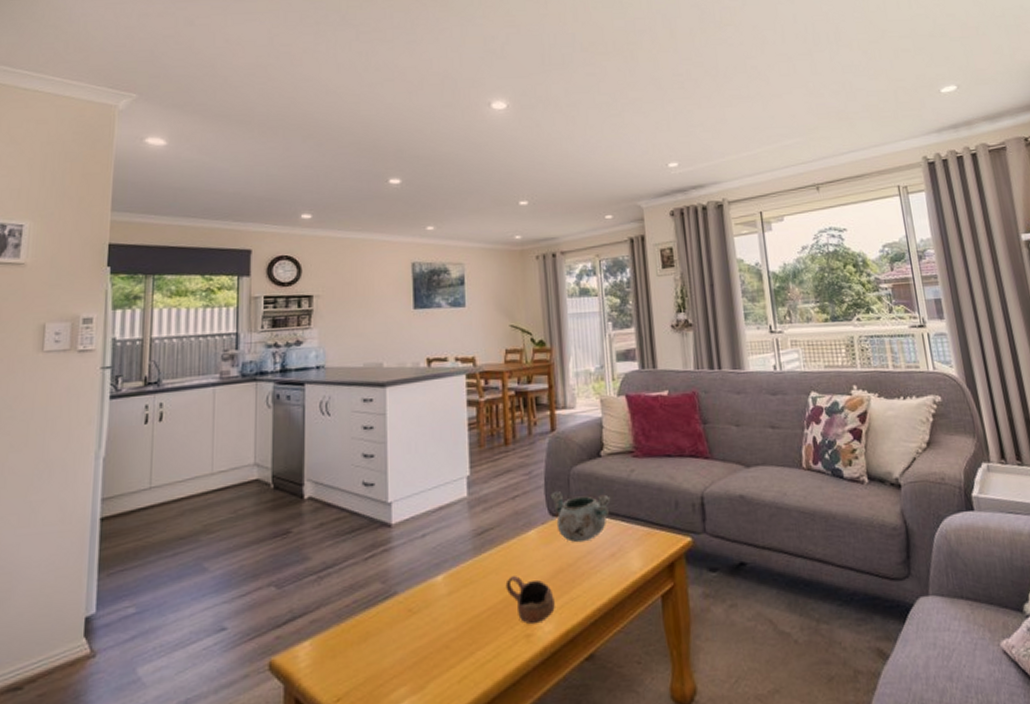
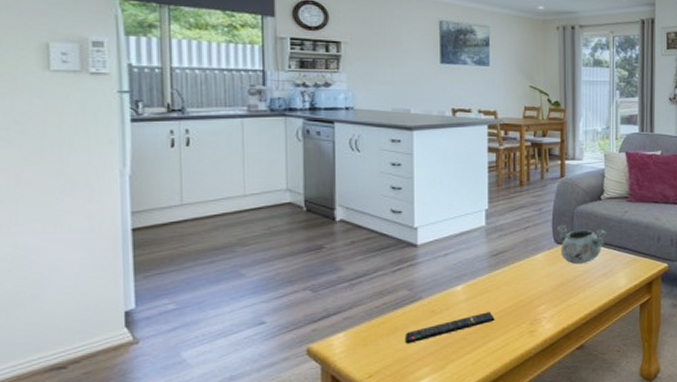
remote control: none [378,609,483,655] -> present [404,312,495,344]
cup: present [505,576,555,625] -> none [515,288,555,324]

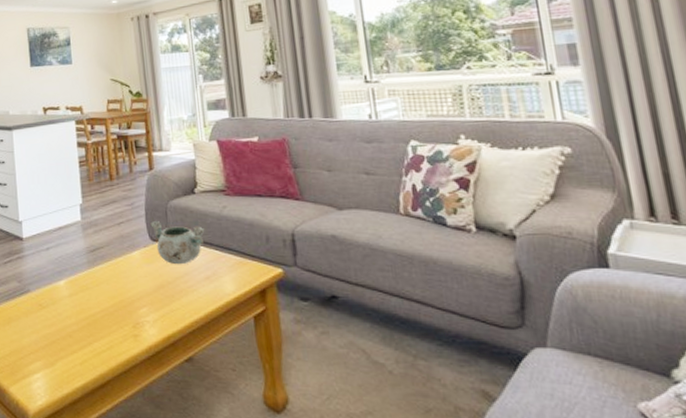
remote control: present [404,312,495,344] -> none [18,310,98,336]

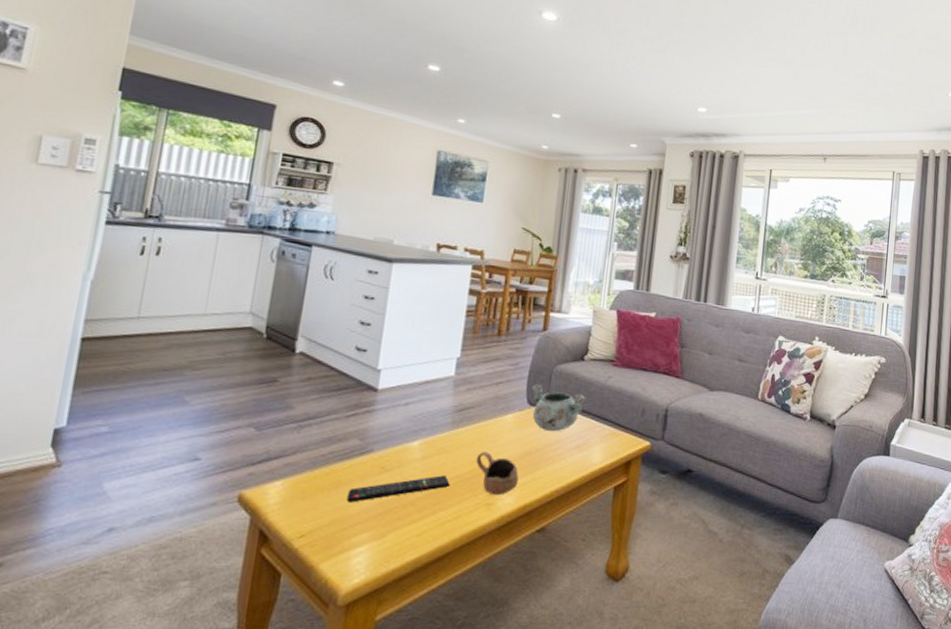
remote control: none [18,310,98,336] -> present [346,475,450,503]
cup: none [115,287,158,327] -> present [476,452,519,496]

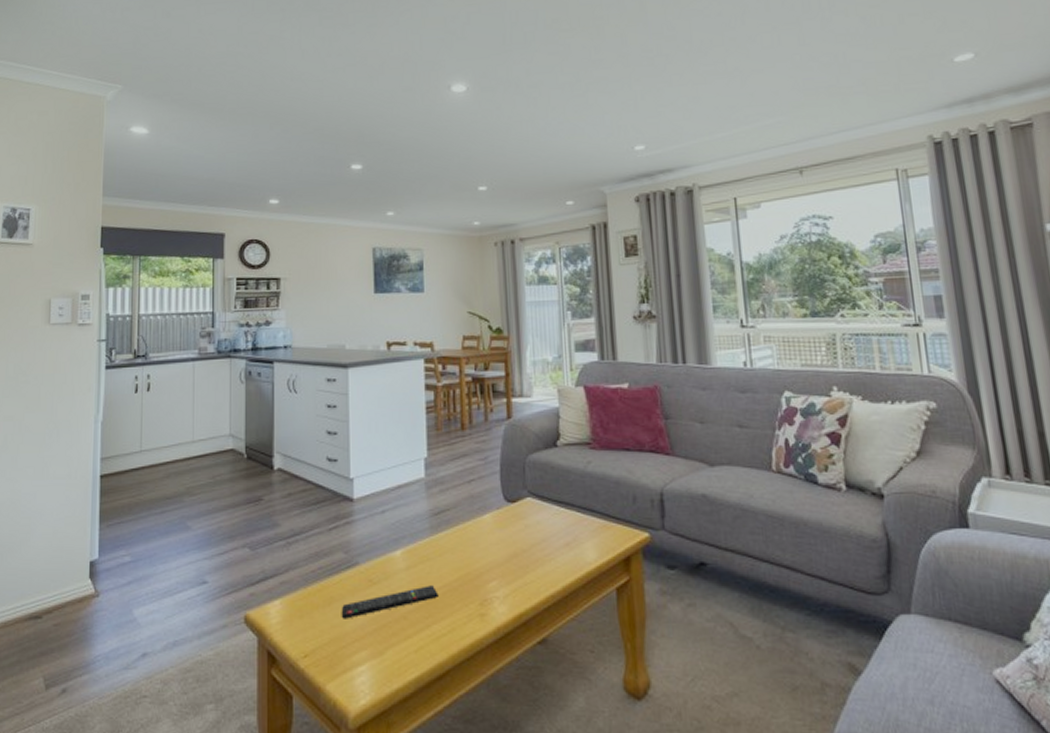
cup: present [476,452,519,496] -> none [461,557,509,605]
decorative bowl: present [531,383,587,432] -> none [505,477,568,530]

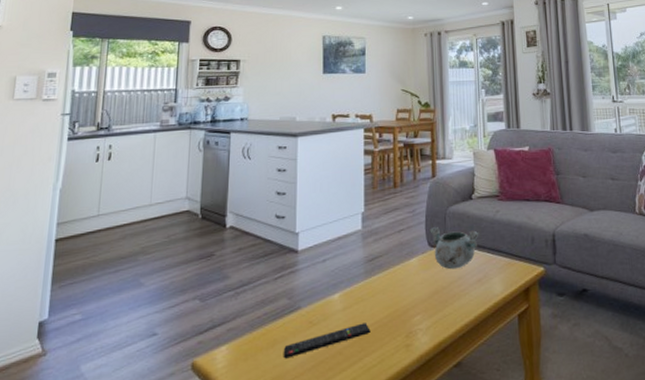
decorative bowl: none [505,477,568,530] -> present [429,226,480,270]

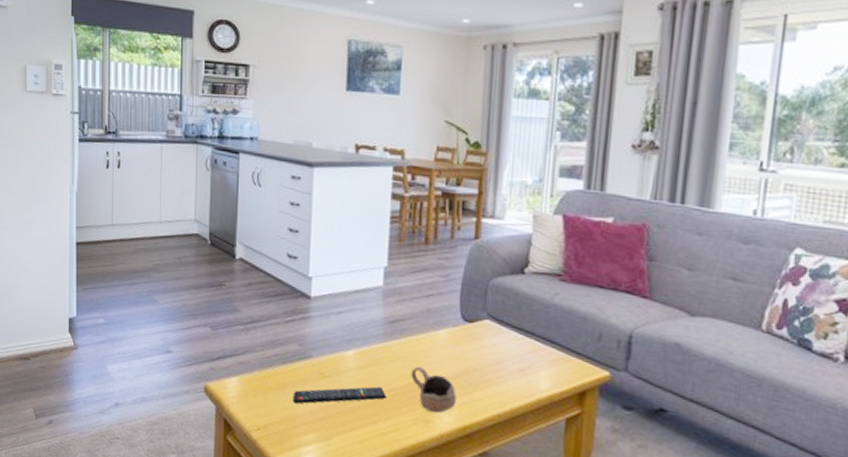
cup: none [390,296,430,336] -> present [411,367,457,413]
decorative bowl: present [429,226,480,270] -> none [465,297,530,352]

